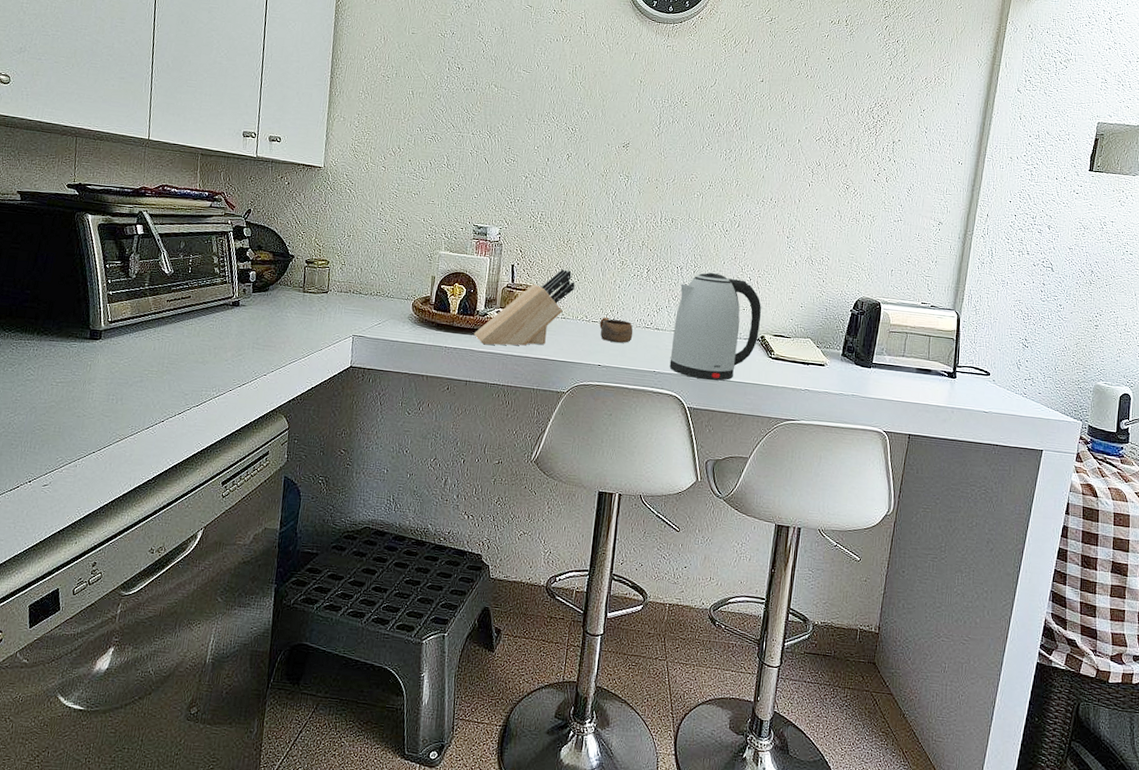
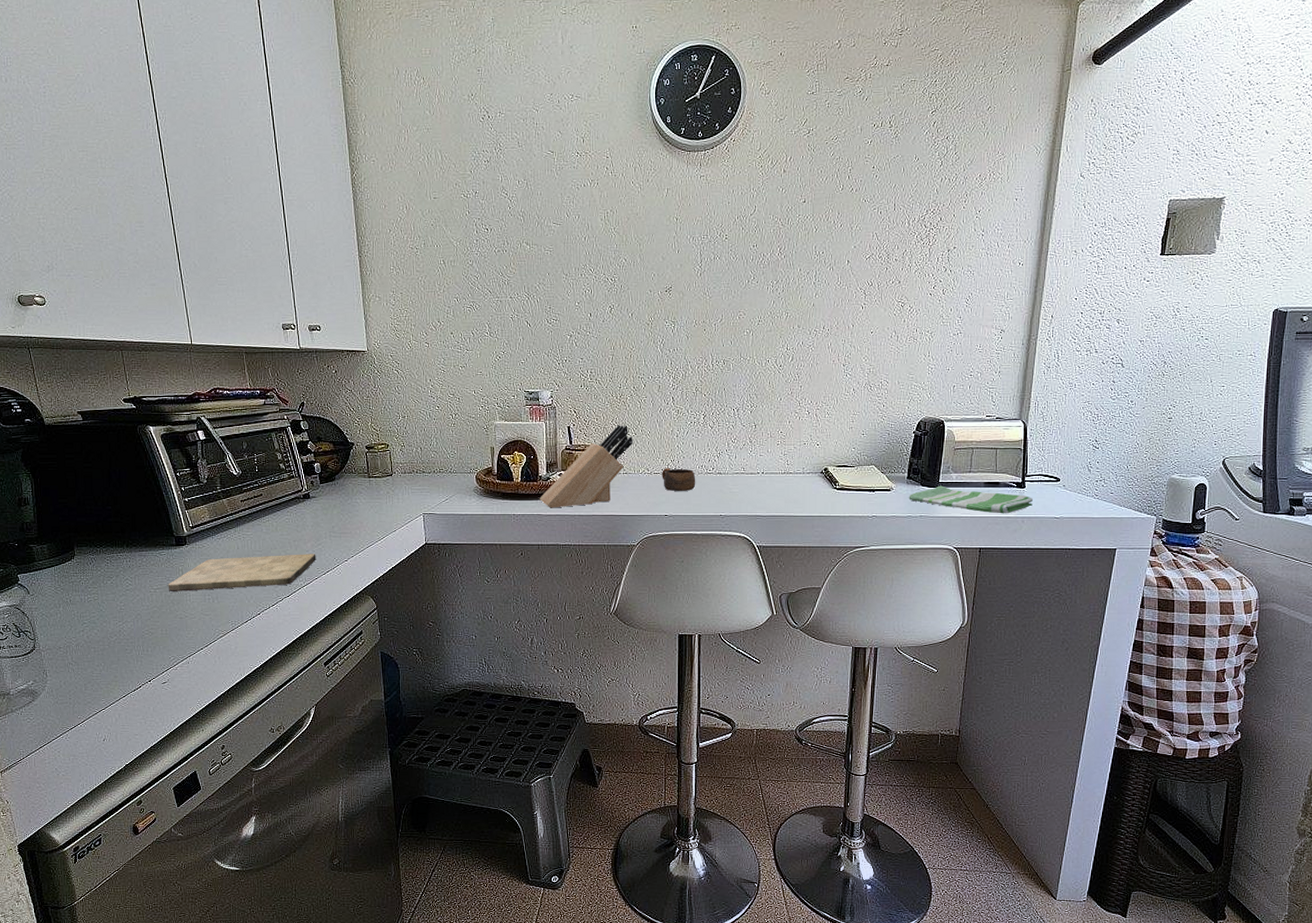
cutting board: none [71,357,235,394] -> present [168,554,316,592]
kettle: present [669,272,762,381] -> none [735,410,823,518]
dish towel: none [842,366,964,403] -> present [908,485,1034,514]

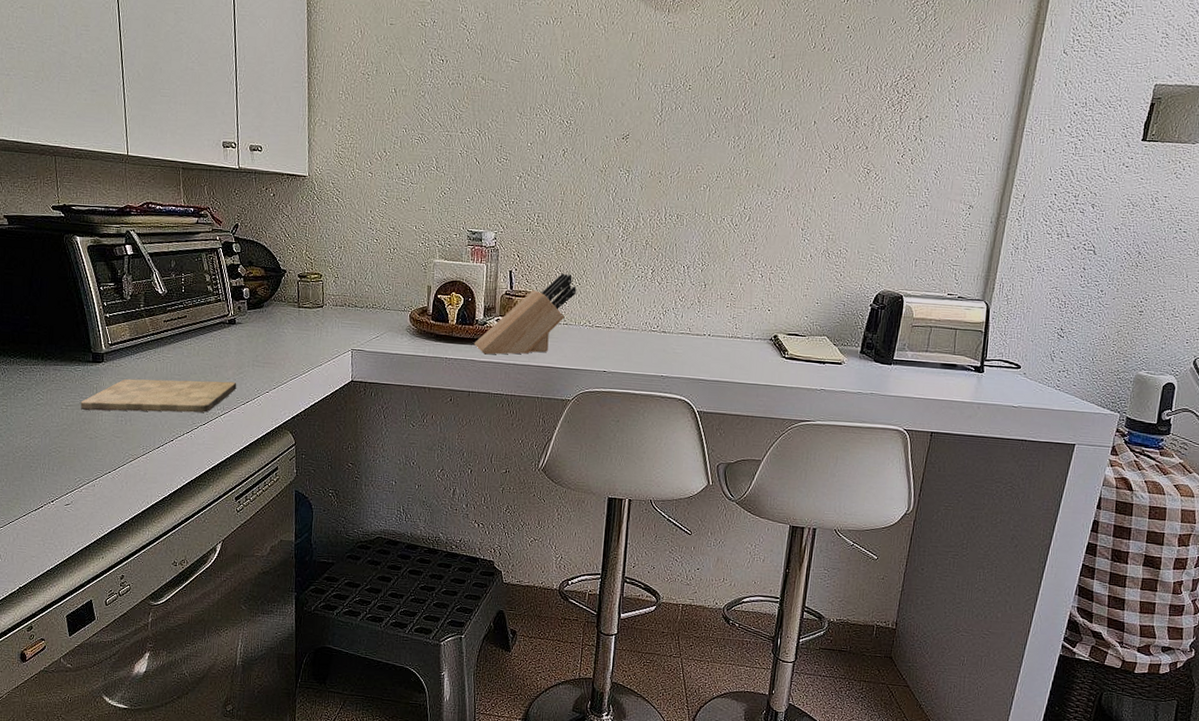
cup: present [662,468,696,491] -> none [603,322,639,348]
dish towel: present [908,485,1034,514] -> none [860,363,992,399]

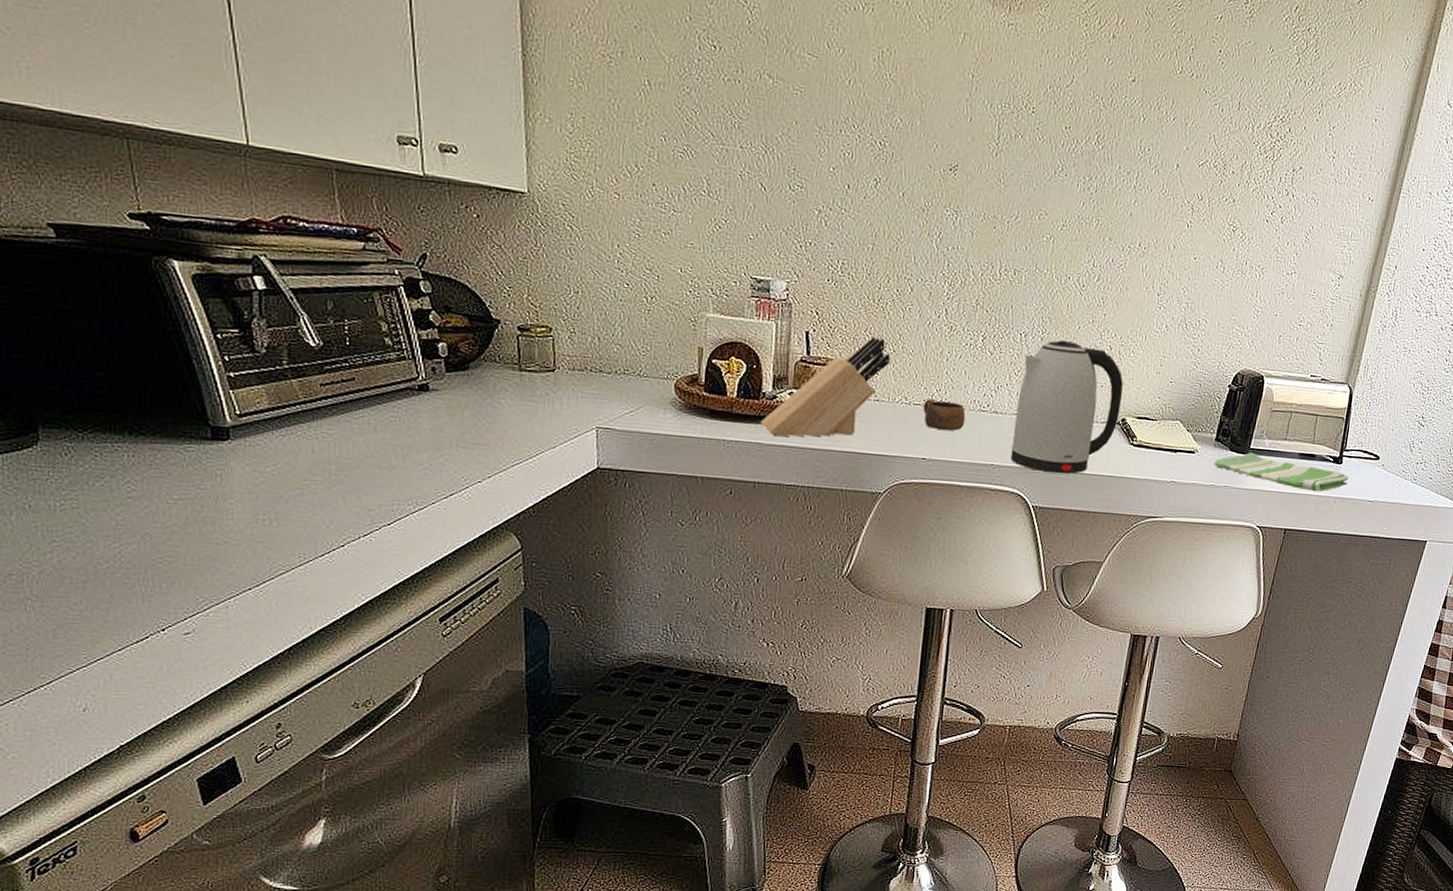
cutting board: present [80,378,237,413] -> none [197,462,435,509]
cup: none [603,322,639,348] -> present [923,399,966,431]
kettle: none [677,270,774,383] -> present [1010,339,1123,474]
dish towel: none [860,363,992,399] -> present [1214,452,1349,492]

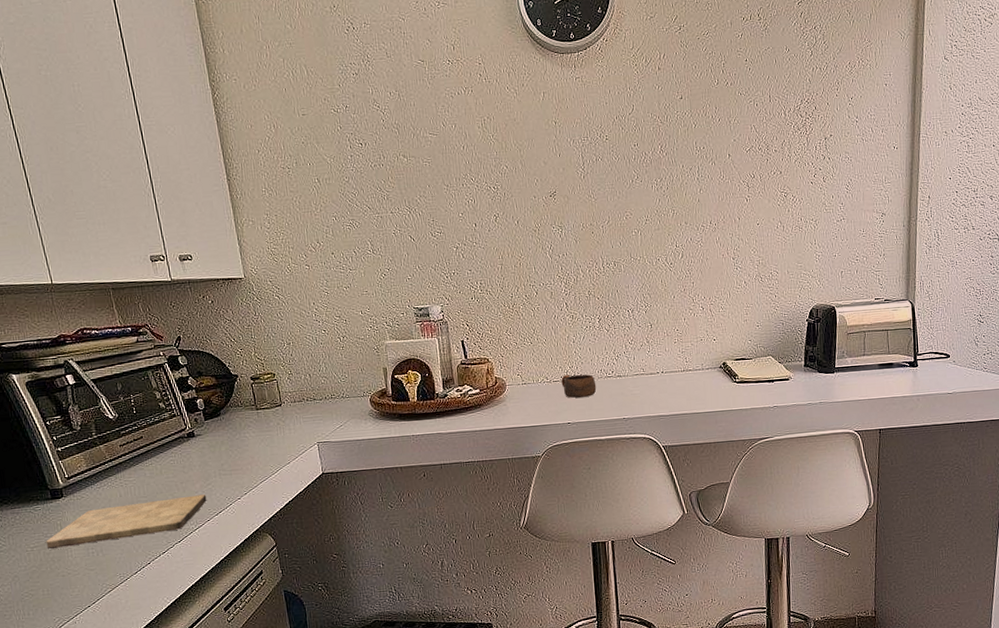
cutting board: none [197,462,435,509] -> present [46,494,207,549]
knife block: present [760,336,891,437] -> none [438,335,530,426]
kettle: present [1010,339,1123,474] -> none [635,309,720,417]
dish towel: present [1214,452,1349,492] -> none [807,371,927,394]

